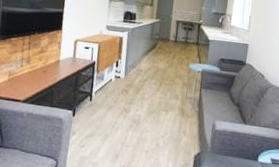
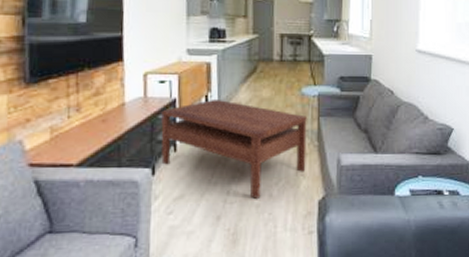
coffee table: none [80,65,191,146] -> present [161,98,307,199]

